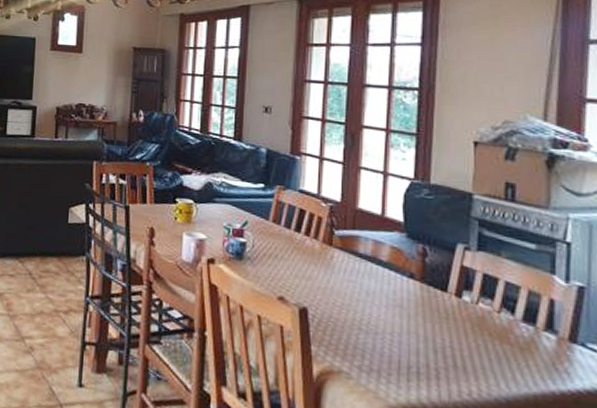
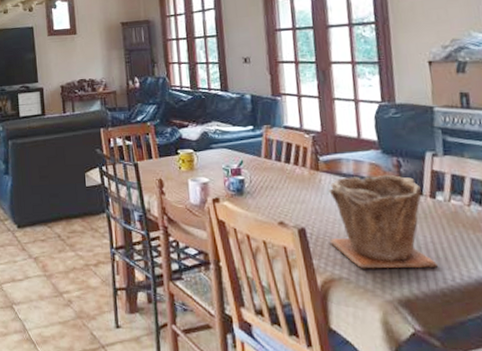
plant pot: none [334,257,455,377] -> present [329,174,439,269]

